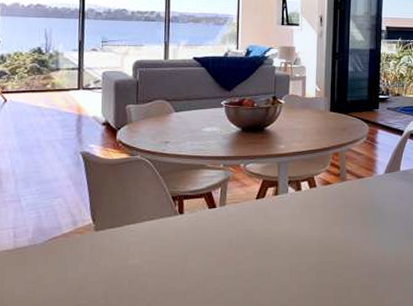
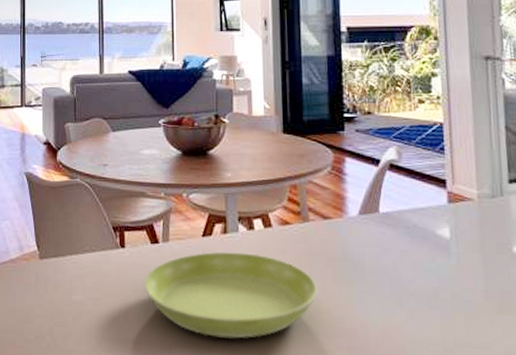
saucer: none [200,209,349,280] -> present [143,251,317,339]

